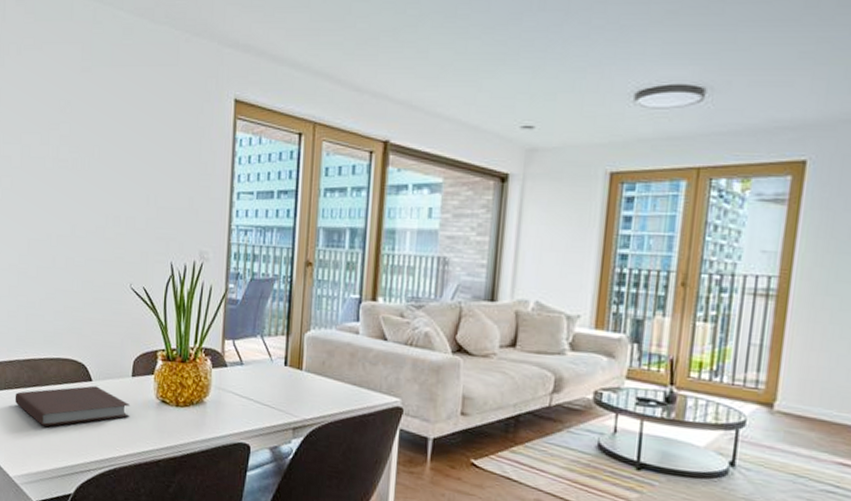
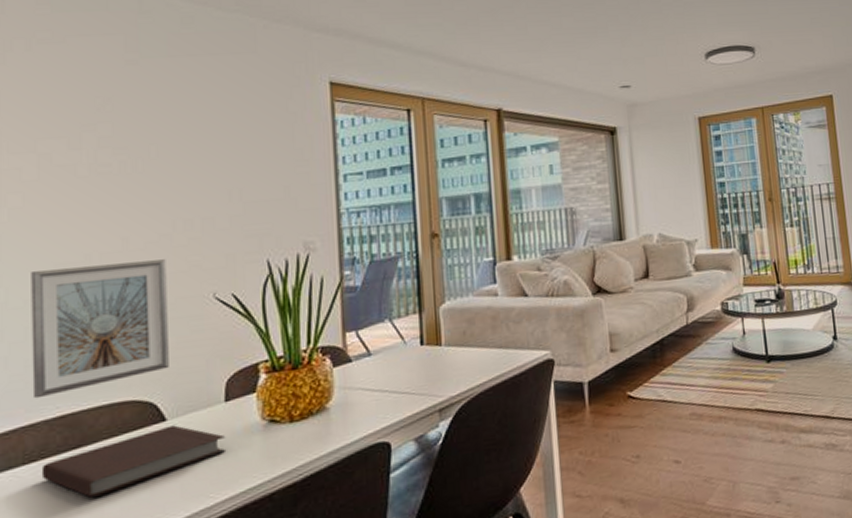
picture frame: none [11,243,100,343] -> present [31,259,169,399]

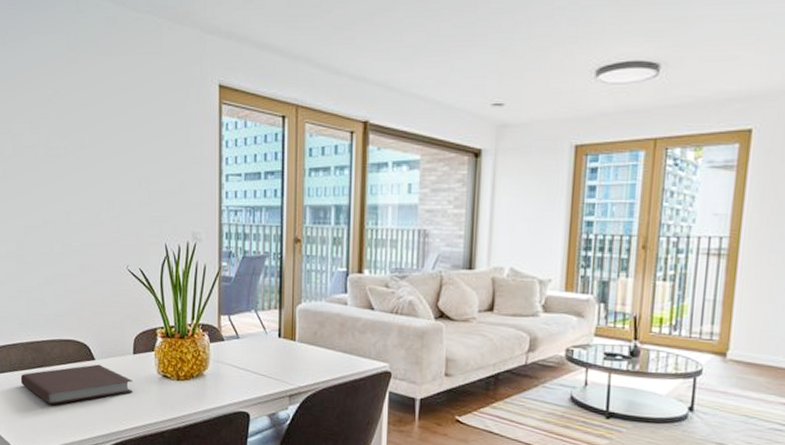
picture frame: present [31,259,169,399] -> none [10,230,97,326]

